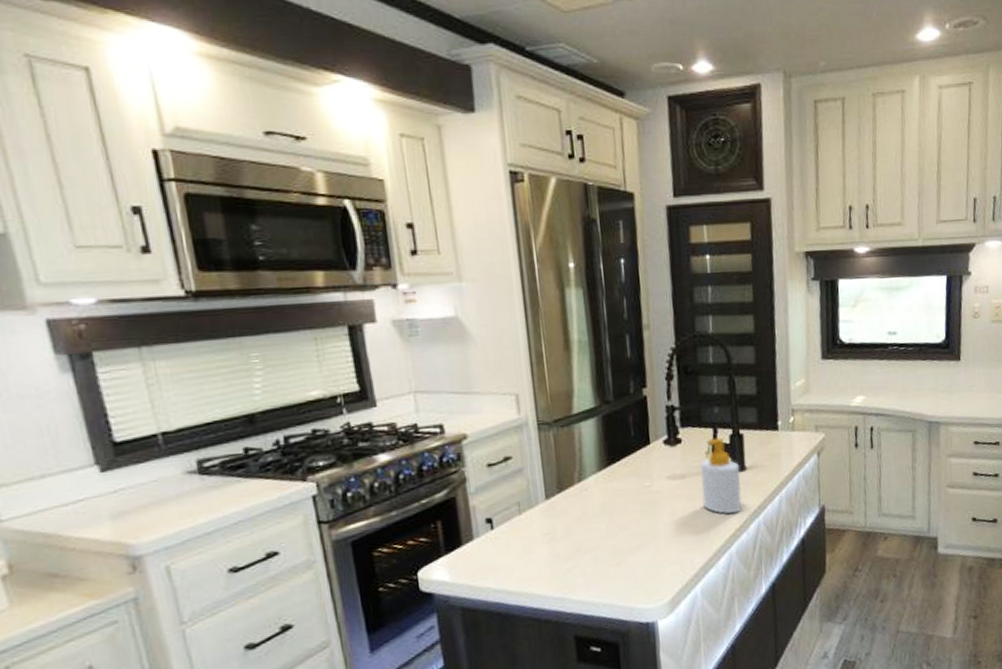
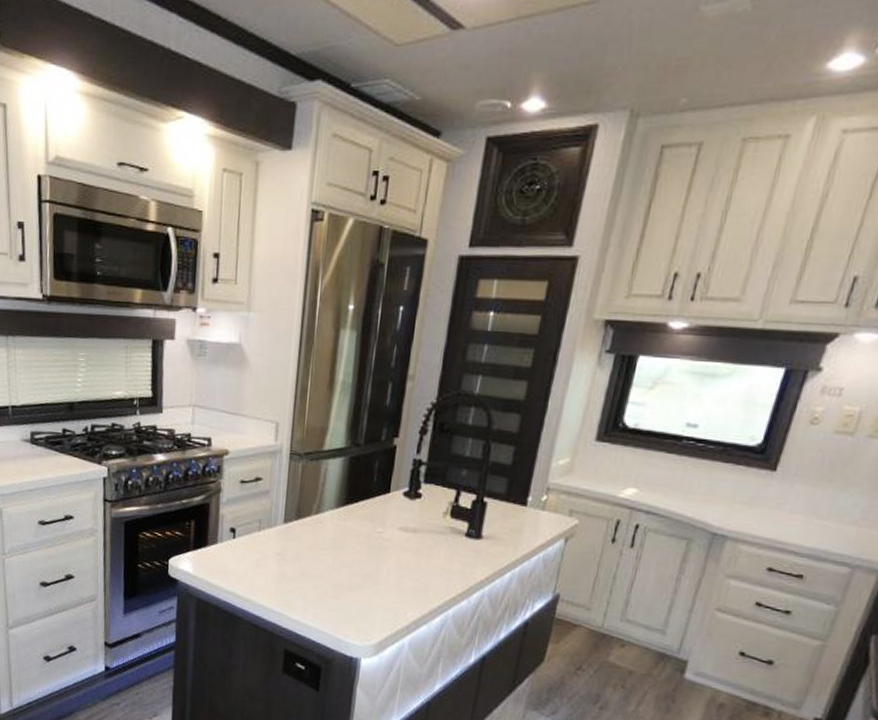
soap bottle: present [699,437,742,514] -> none [429,500,476,579]

